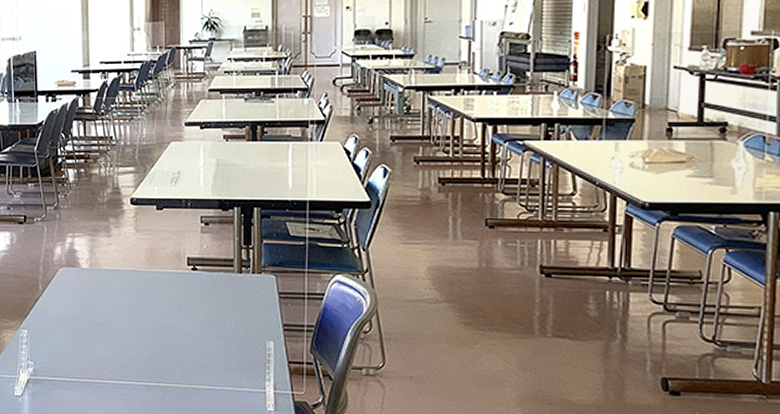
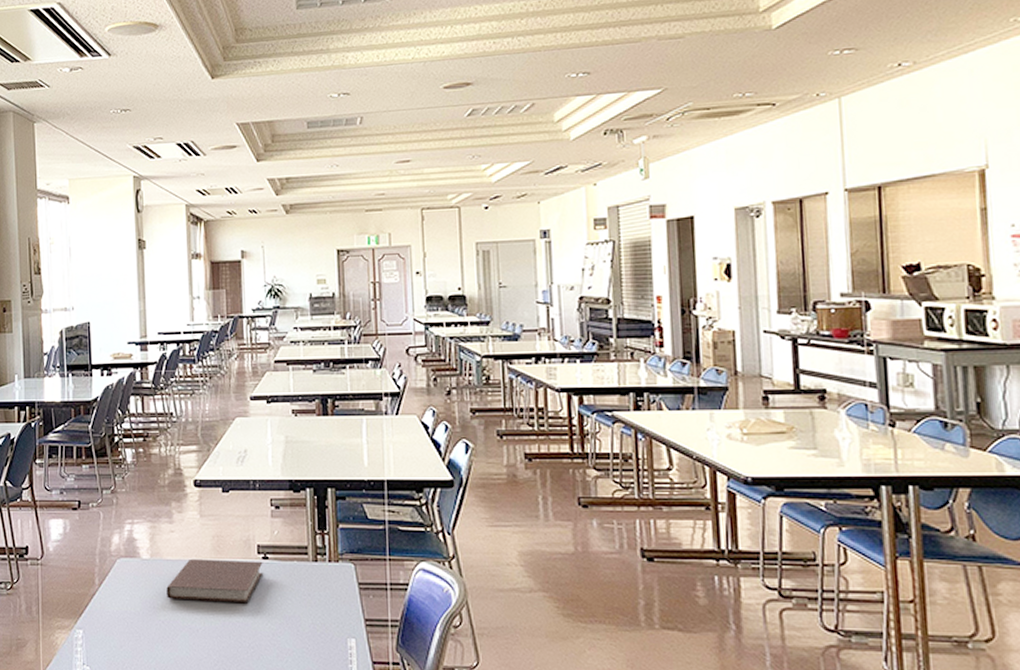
notebook: none [103,268,192,309] -> present [166,558,264,604]

